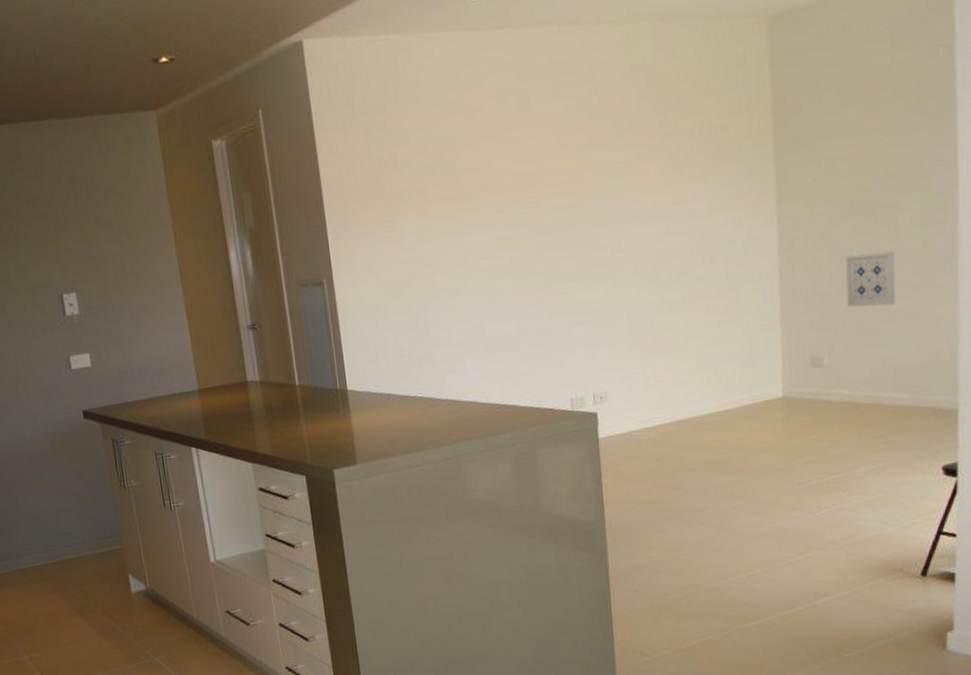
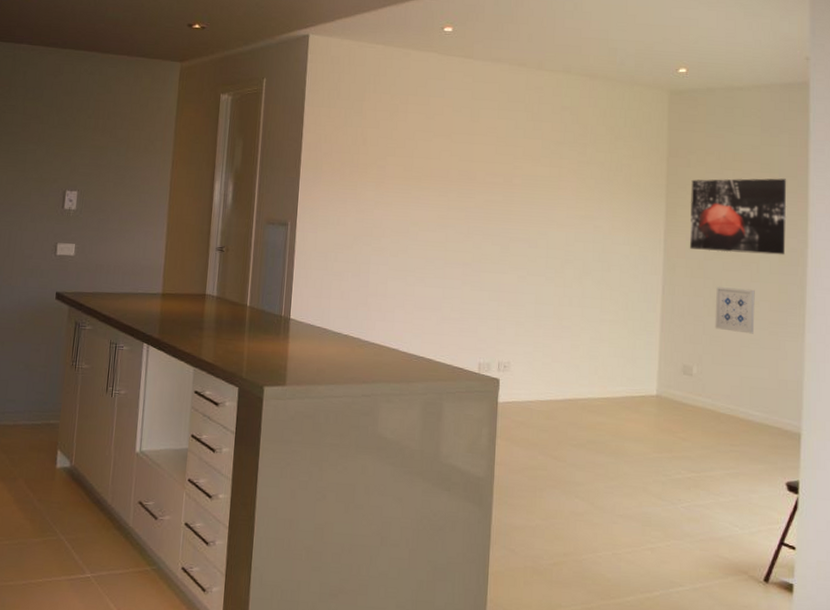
wall art: none [805,102,930,216] -> present [690,178,787,255]

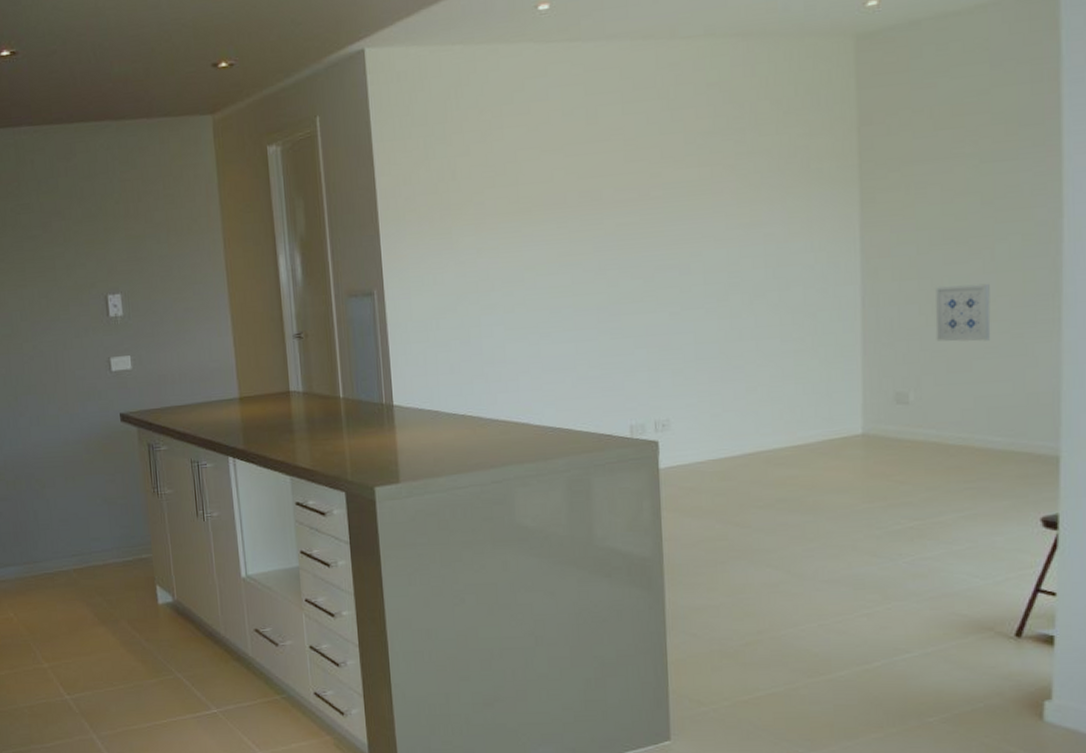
wall art: present [690,178,787,255] -> none [893,128,1032,244]

